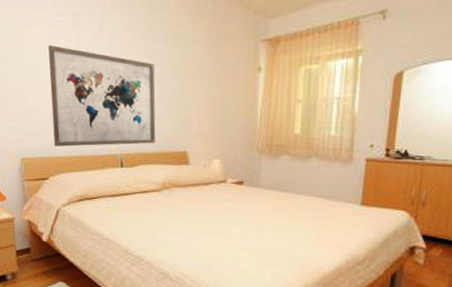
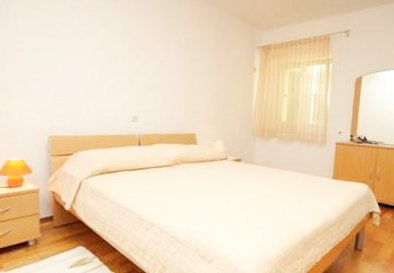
wall art: present [48,45,156,147] -> none [77,41,170,127]

